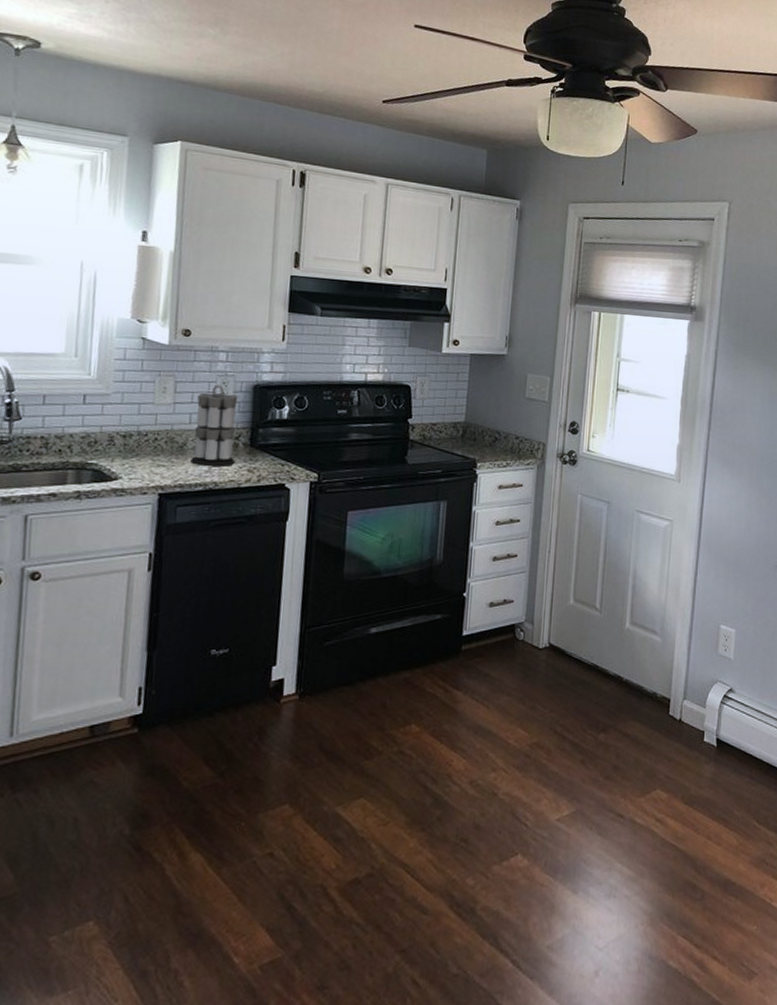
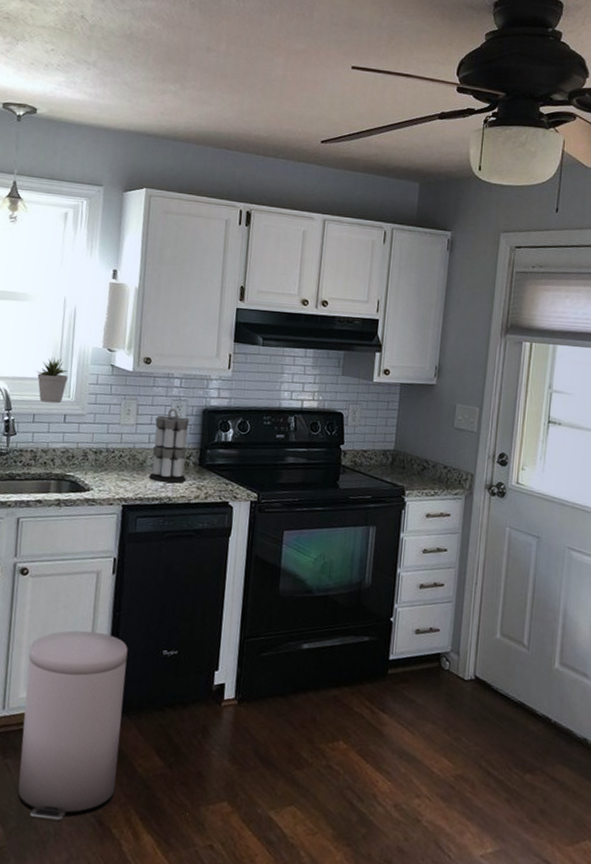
pedal bin: none [31,636,169,857] -> present [17,630,128,822]
potted plant: none [47,330,88,383] -> present [36,358,68,404]

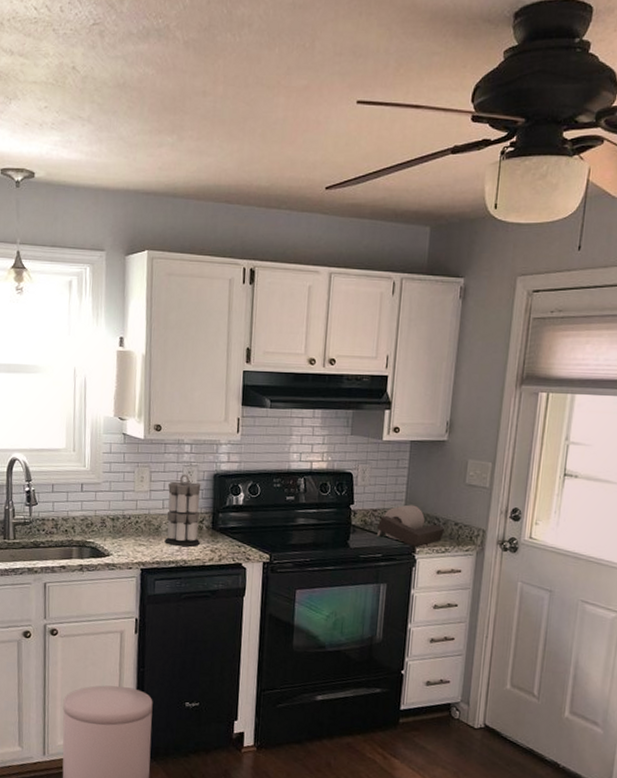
potted plant: present [36,358,68,404] -> none [52,428,82,473]
paper towel holder: none [366,446,435,490] -> present [376,504,446,548]

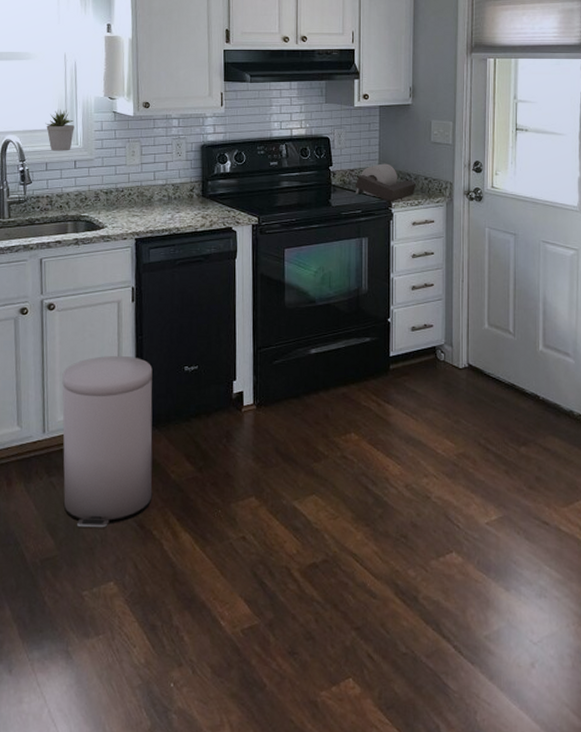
potted plant: none [52,428,82,473] -> present [45,110,75,151]
spice rack: present [164,474,201,547] -> none [157,146,191,215]

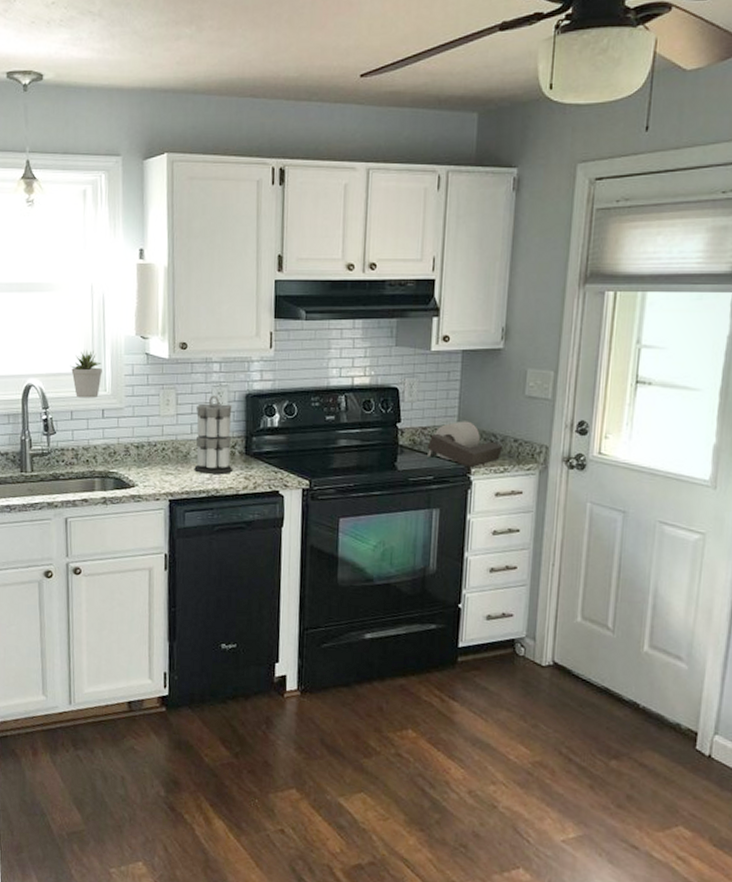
pedal bin: present [62,355,153,529] -> none [89,627,186,808]
spice rack: none [157,146,191,215] -> present [194,395,232,475]

